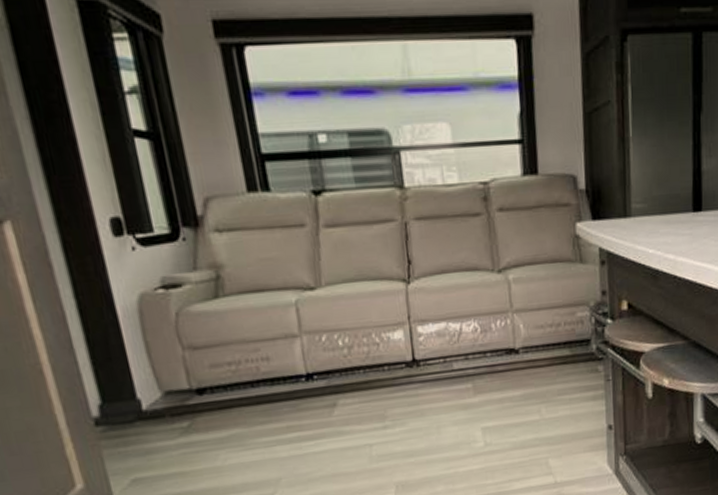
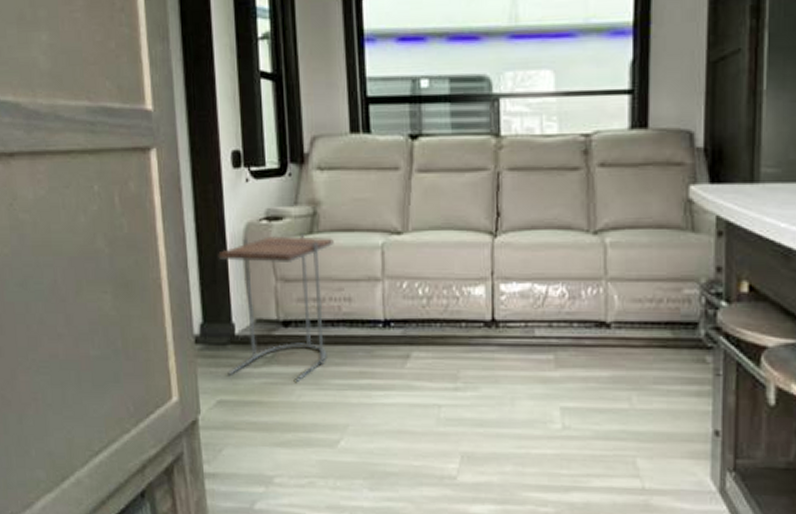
side table: none [109,298,250,452] -> present [218,233,334,383]

